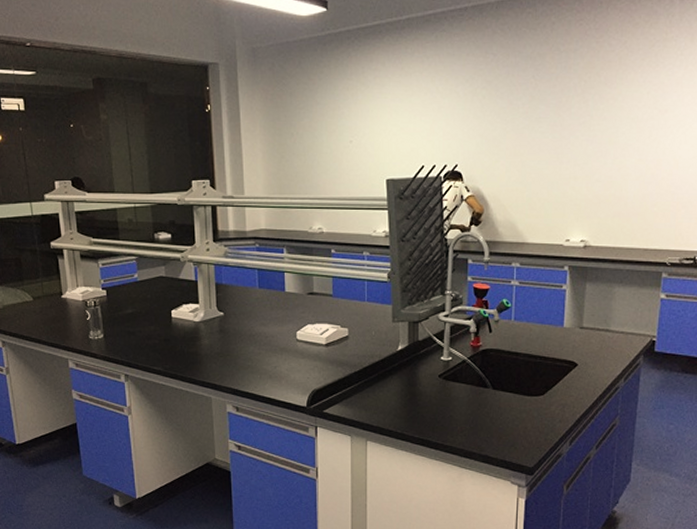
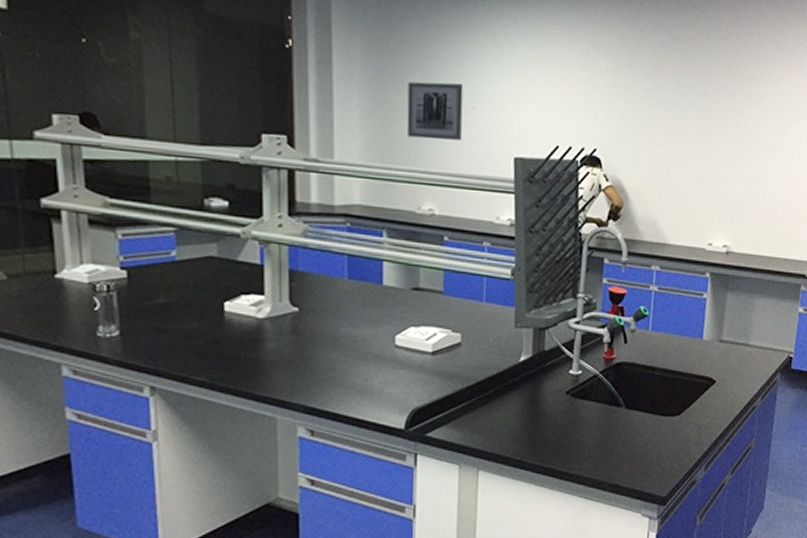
wall art: none [298,123,342,171] -> present [407,81,463,141]

